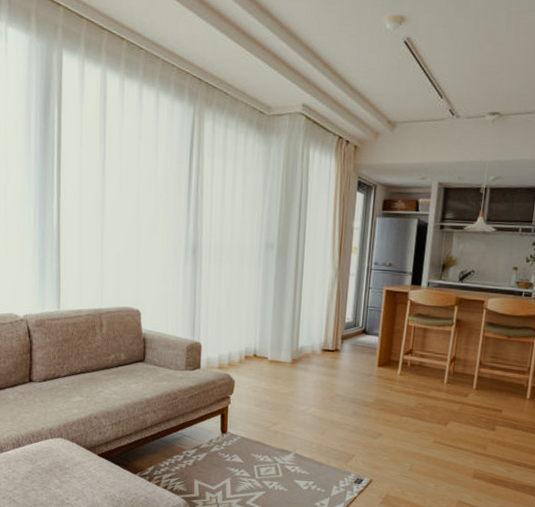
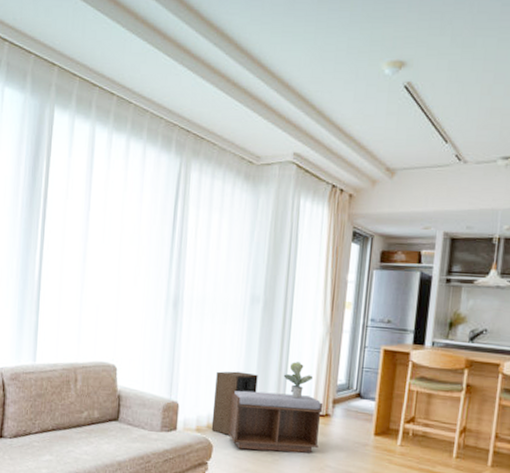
speaker: none [232,313,274,371] -> present [211,371,258,435]
bench: none [247,330,333,385] -> present [227,390,323,453]
potted plant: none [297,303,323,336] -> present [283,362,313,399]

